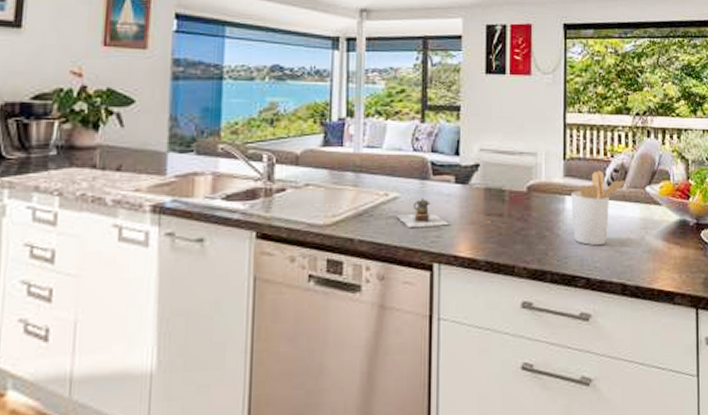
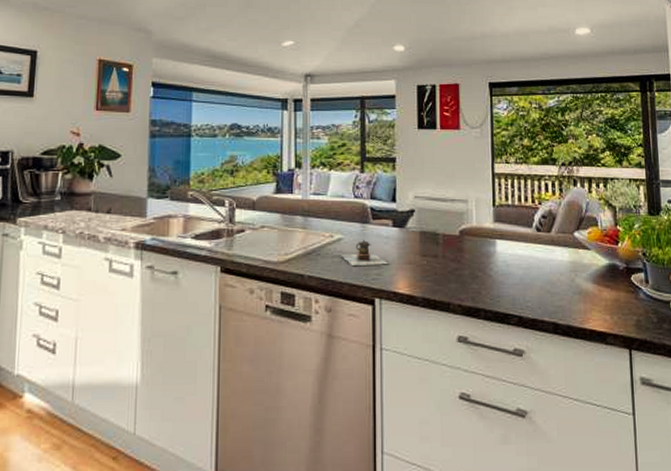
utensil holder: present [571,170,629,246] -> none [501,216,557,287]

